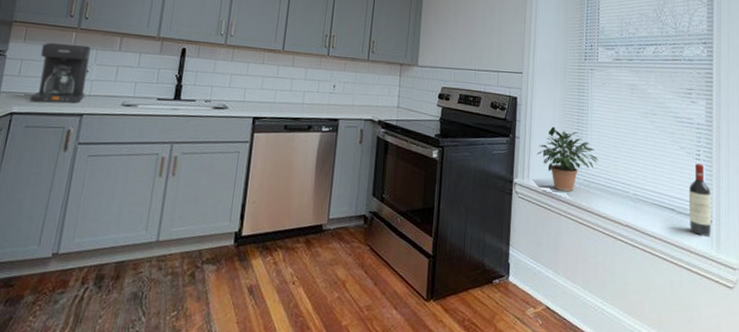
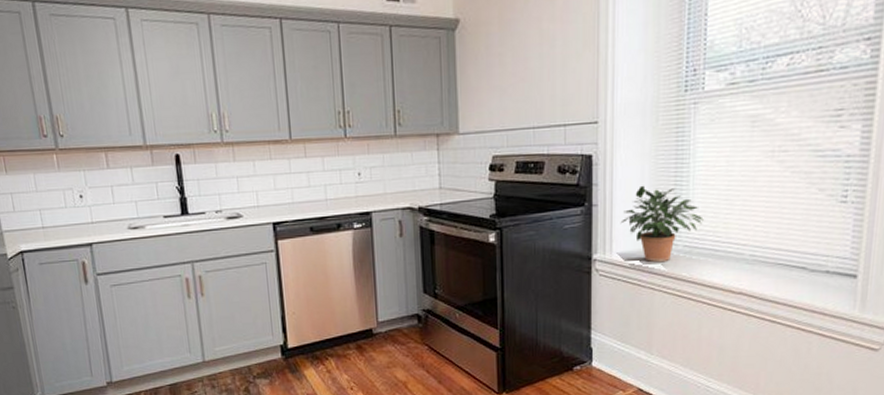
coffee maker: present [30,42,91,103] -> none [26,167,88,237]
wine bottle: present [688,163,711,236] -> none [825,207,859,295]

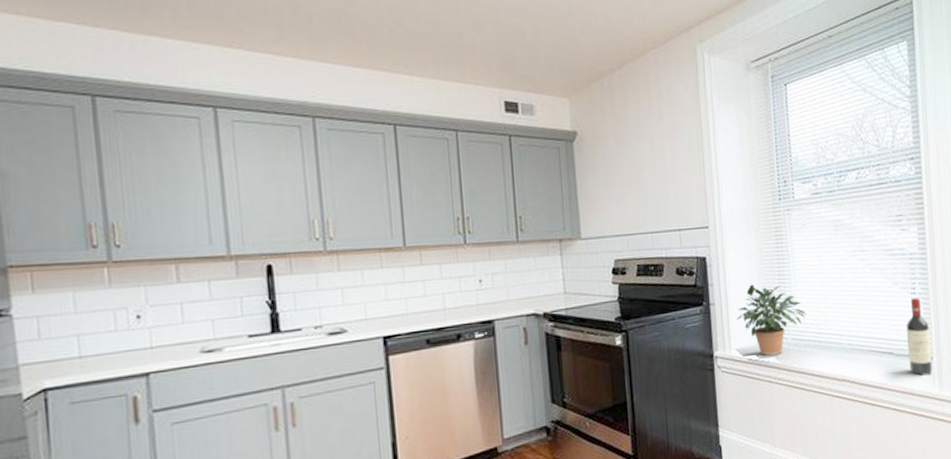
wine bottle: none [825,207,859,295] -> present [906,298,933,376]

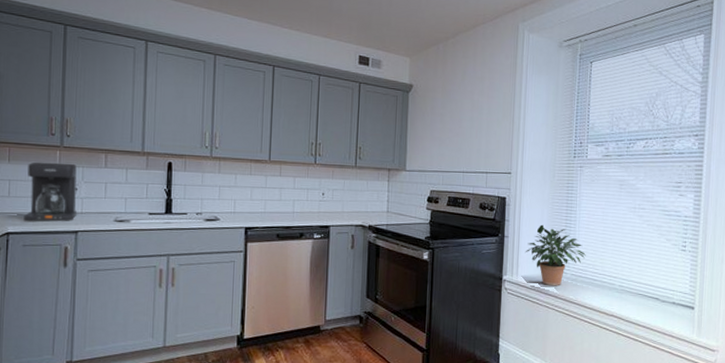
coffee maker: none [63,282,146,369] -> present [23,162,78,222]
wine bottle: present [906,298,933,376] -> none [672,255,695,322]

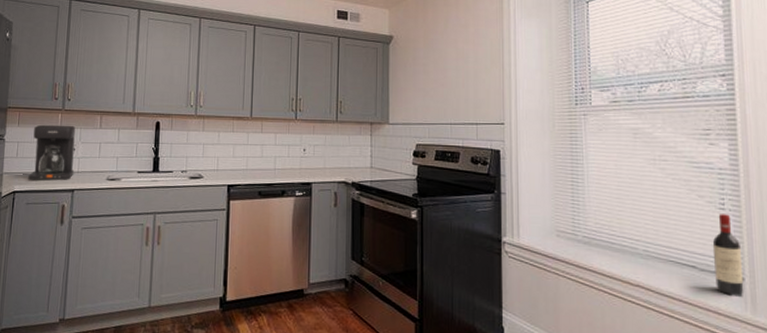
potted plant: present [525,224,586,286] -> none [526,179,599,250]
wine bottle: none [672,255,695,322] -> present [712,214,744,296]

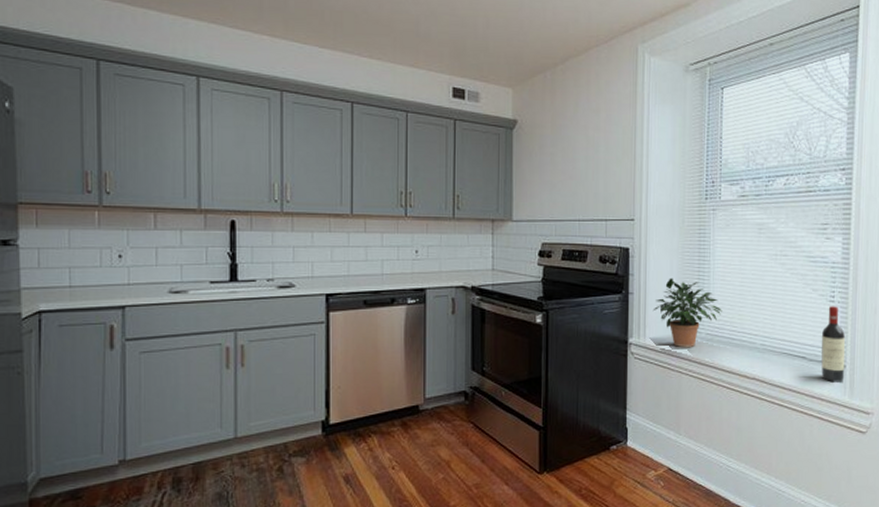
coffee maker: present [28,124,76,181] -> none [58,225,124,296]
potted plant: none [526,179,599,250] -> present [653,278,722,348]

